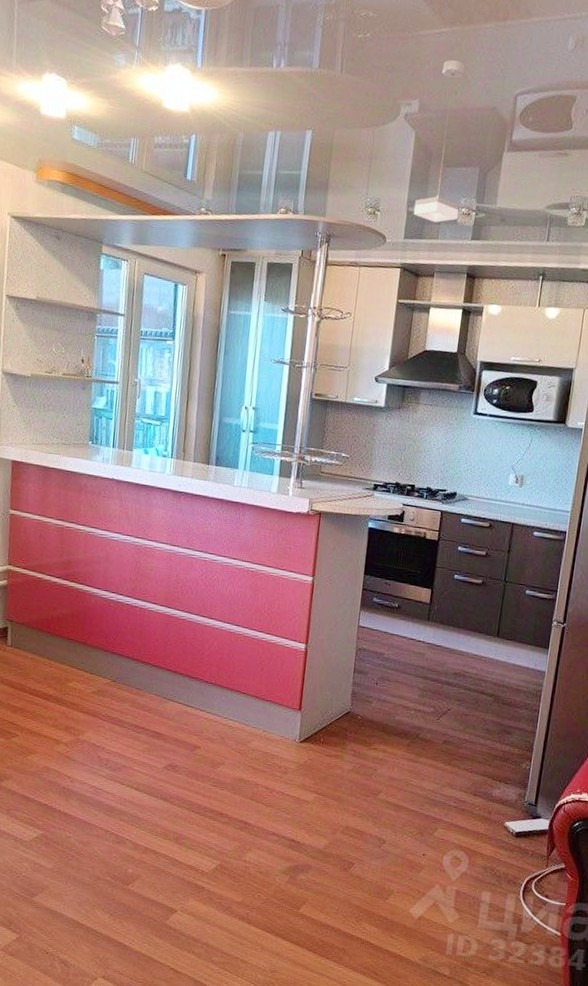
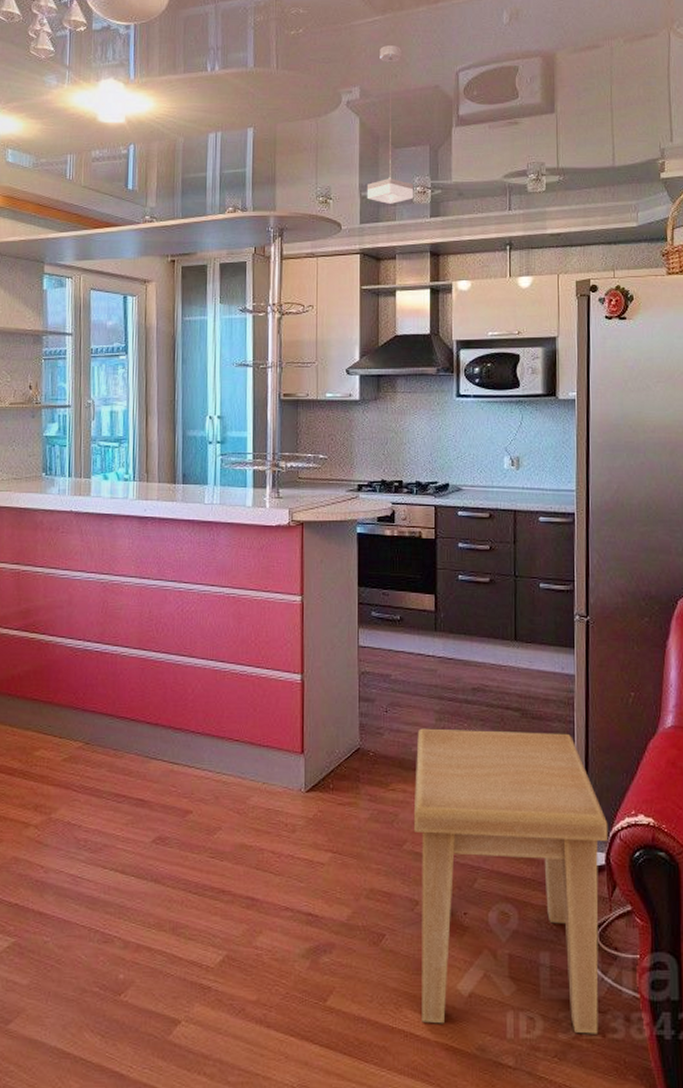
side table: none [377,701,556,960] -> present [413,728,609,1034]

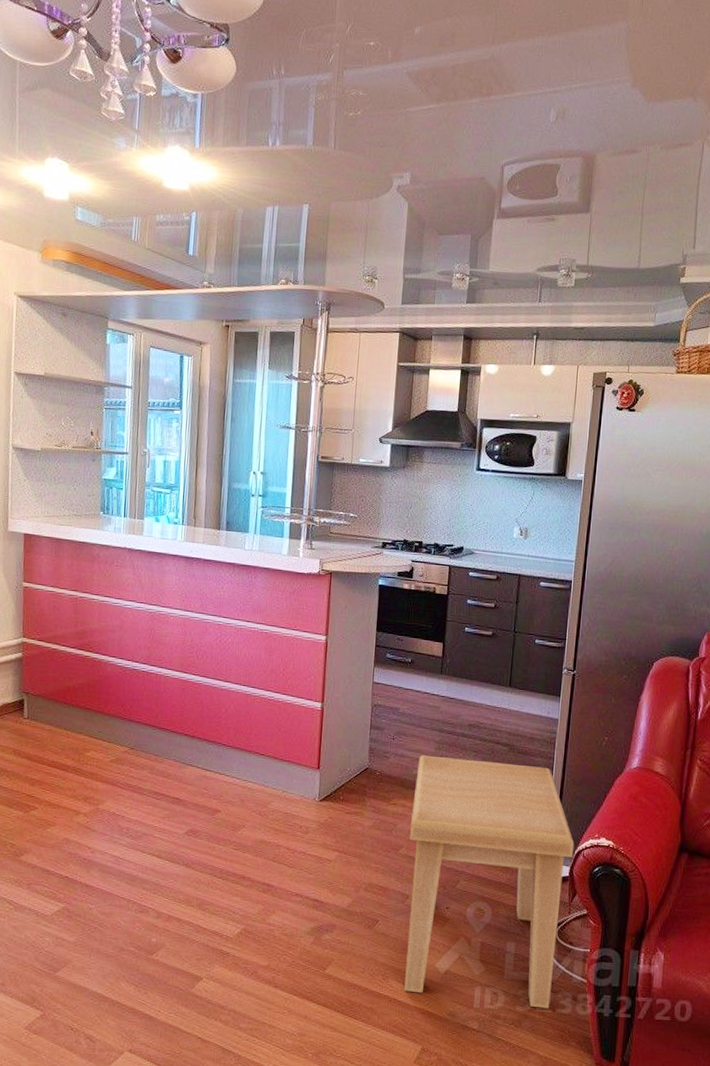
pendant lamp: present [366,45,414,204] -> none [409,134,454,288]

